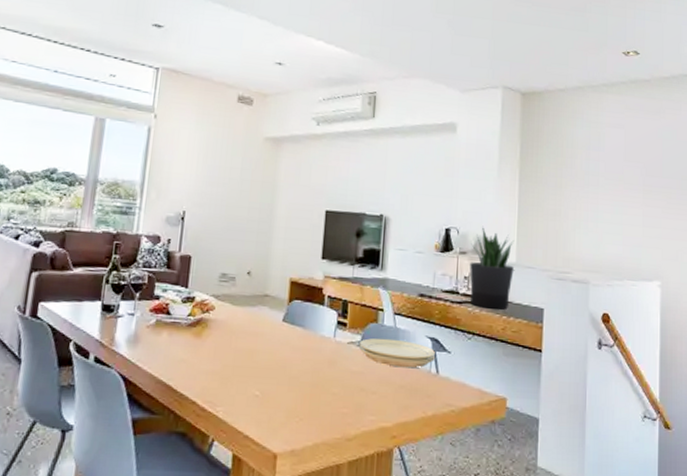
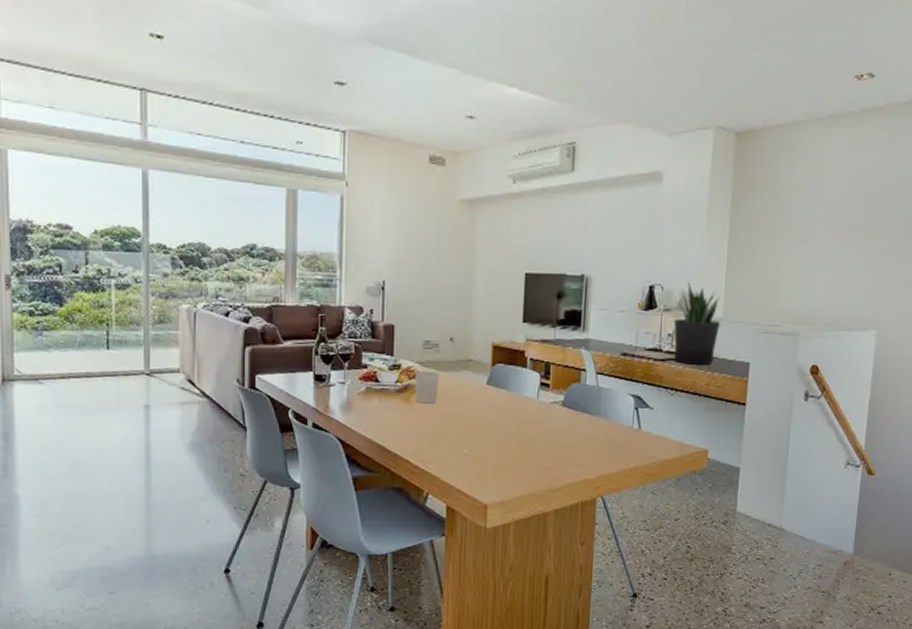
candle holder: none [208,304,235,340] -> present [415,371,440,404]
plate: present [359,338,436,369] -> none [562,397,638,425]

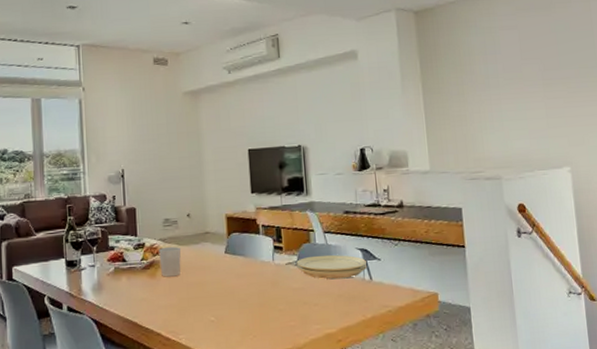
plate: none [562,397,638,425] -> present [296,254,368,280]
planter: present [673,281,722,366] -> none [386,141,429,216]

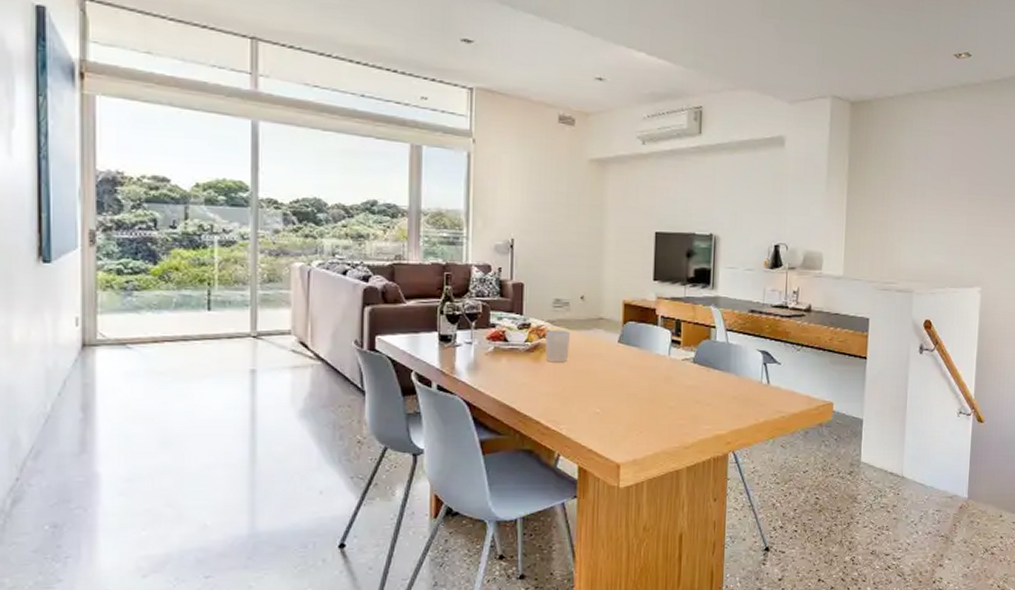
plate: present [296,254,368,280] -> none [693,353,767,380]

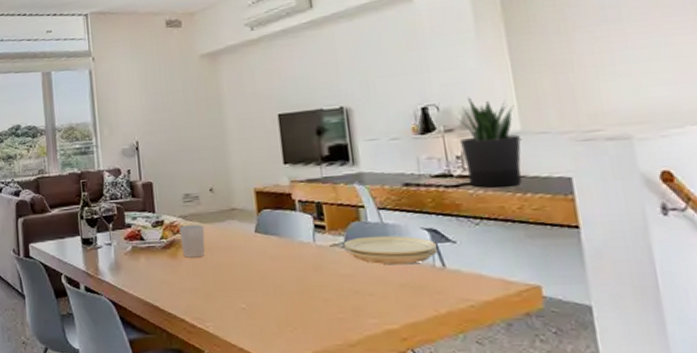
plate: none [693,353,767,380] -> present [343,235,439,265]
planter: none [798,240,842,322] -> present [457,96,522,189]

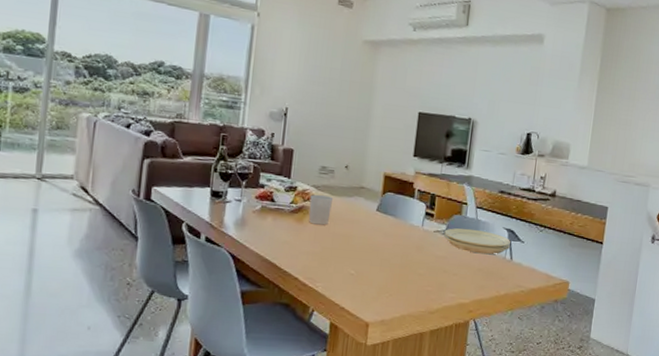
planter: present [457,96,522,189] -> none [545,131,588,207]

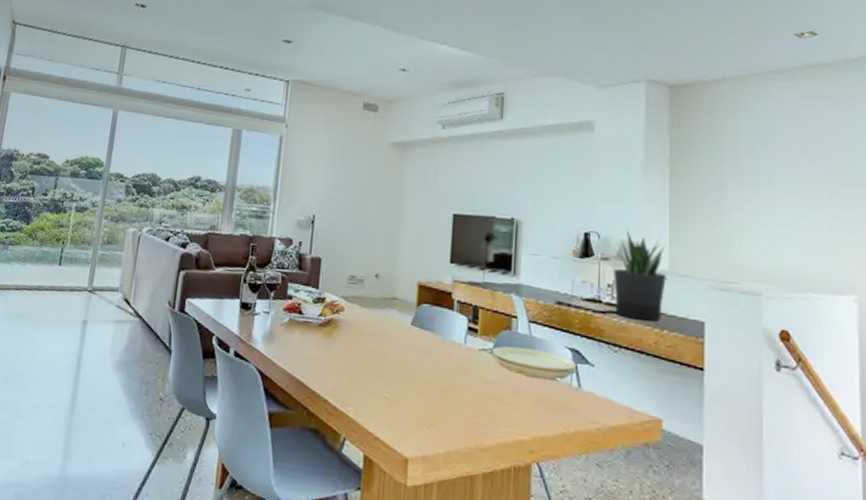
candle holder: present [309,194,334,226] -> none [338,306,364,341]
planter: none [545,131,588,207] -> present [613,230,667,322]

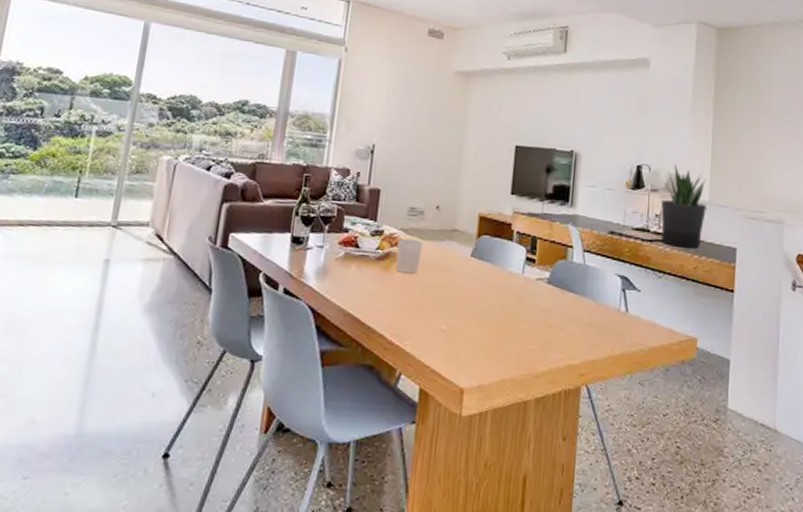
candle holder: none [338,306,364,341] -> present [396,238,424,274]
plate: present [492,346,577,380] -> none [548,275,626,306]

